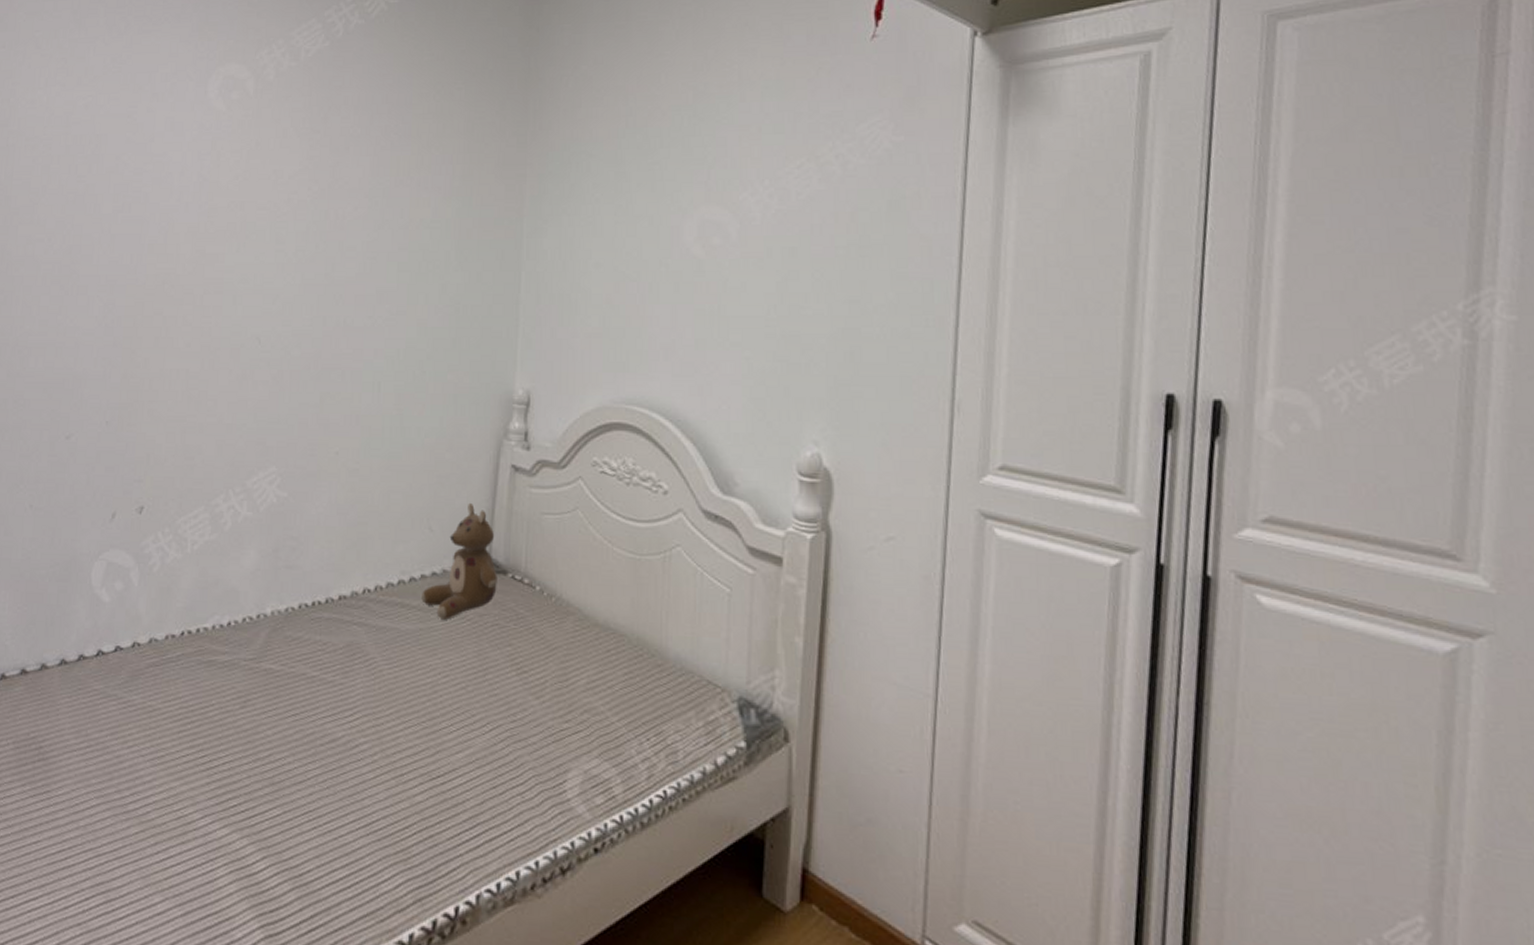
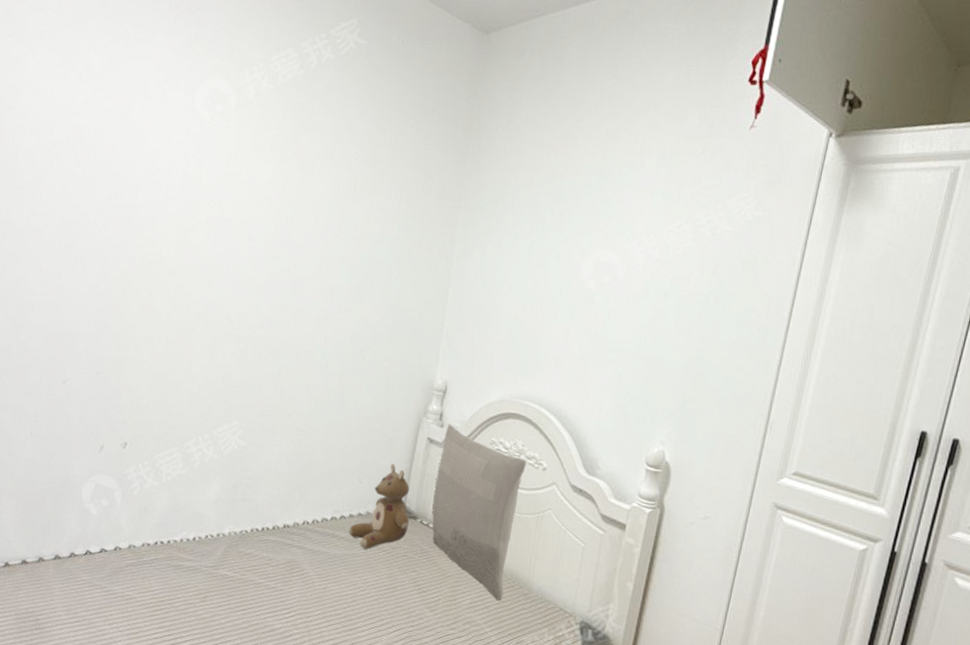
pillow: none [526,445,641,678] -> present [432,424,527,602]

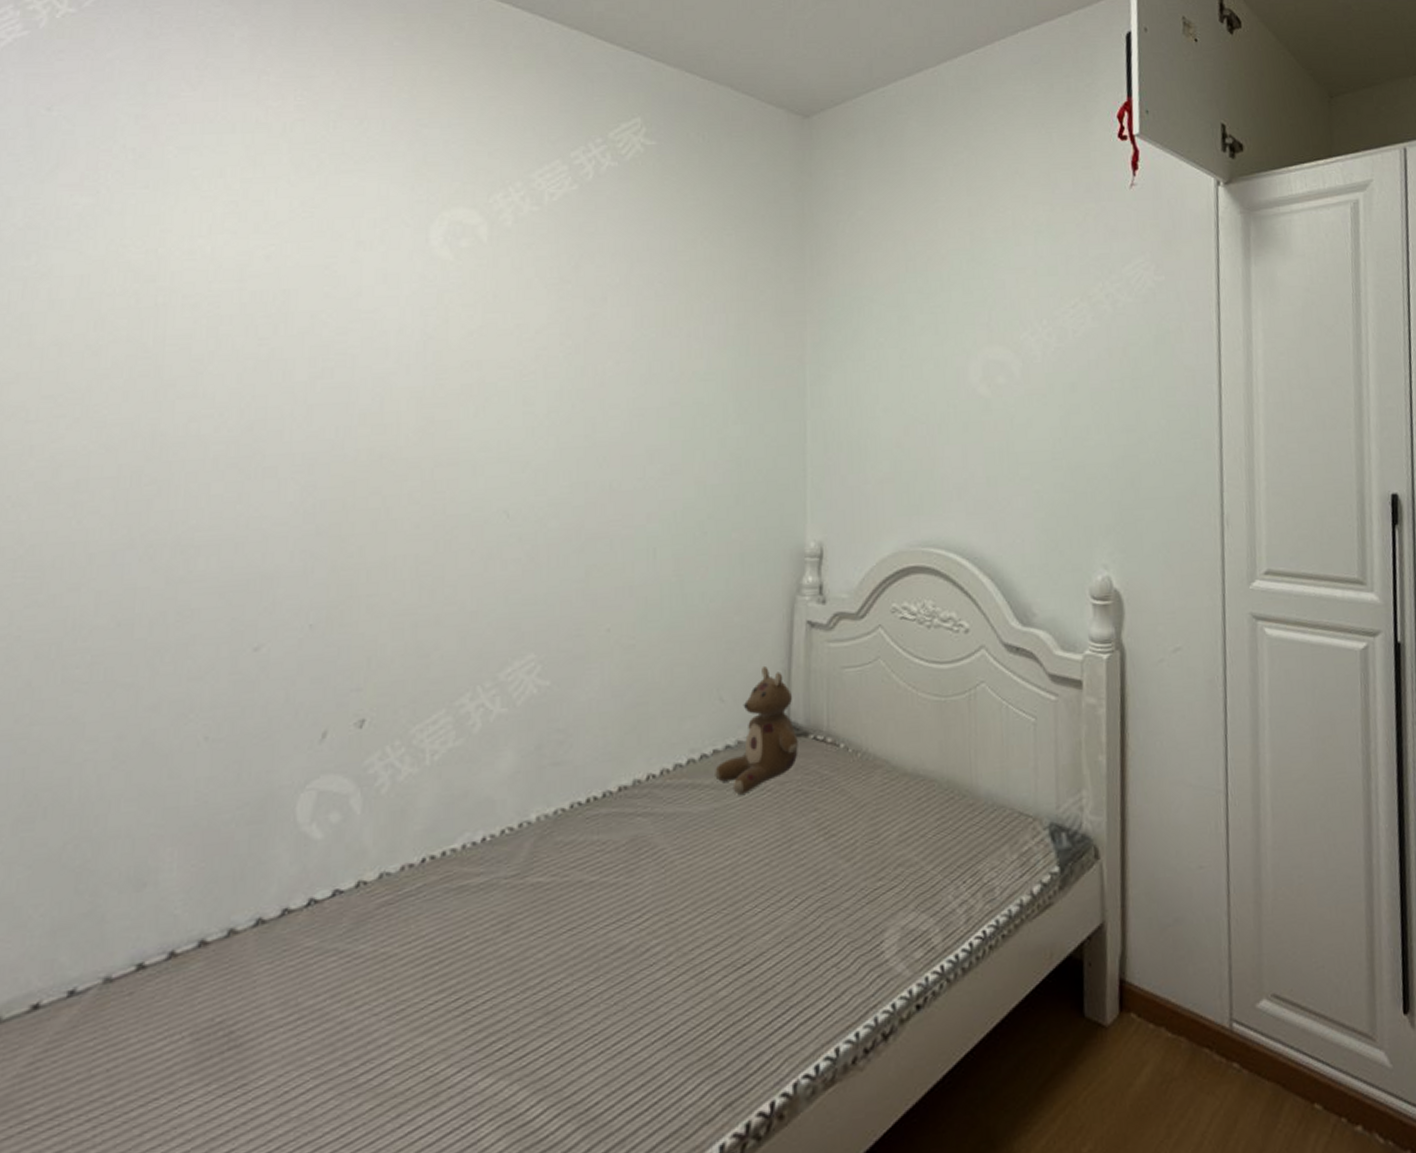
pillow: present [432,424,527,602] -> none [826,597,943,824]

